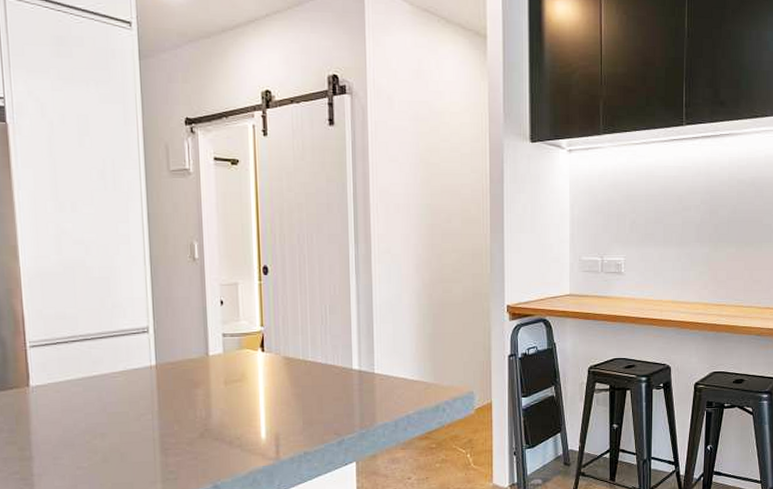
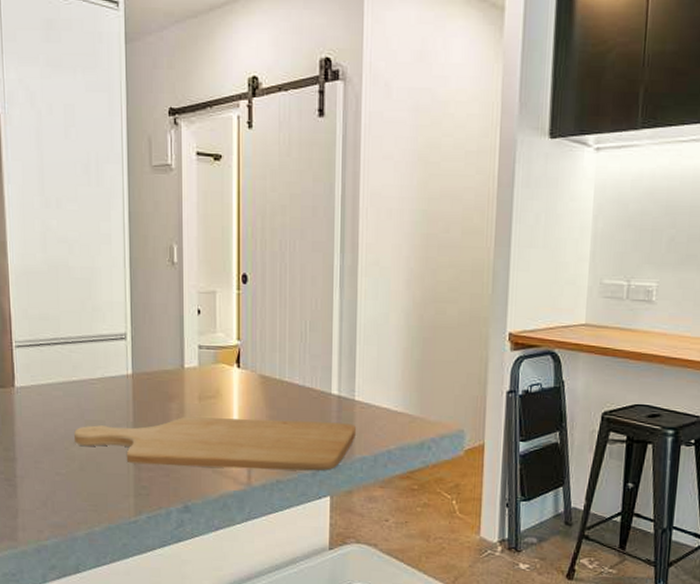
chopping board: none [96,394,377,451] -> present [74,416,356,471]

